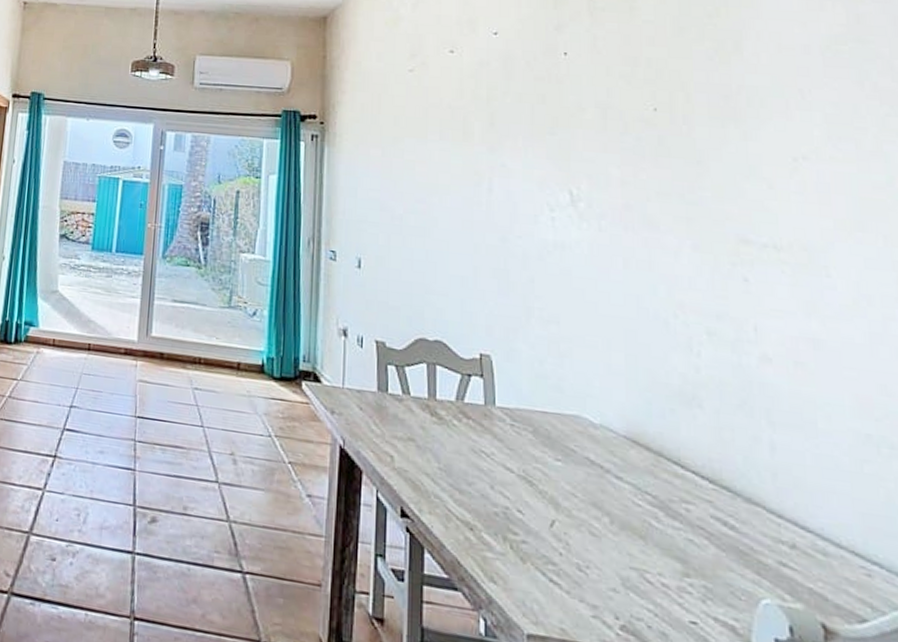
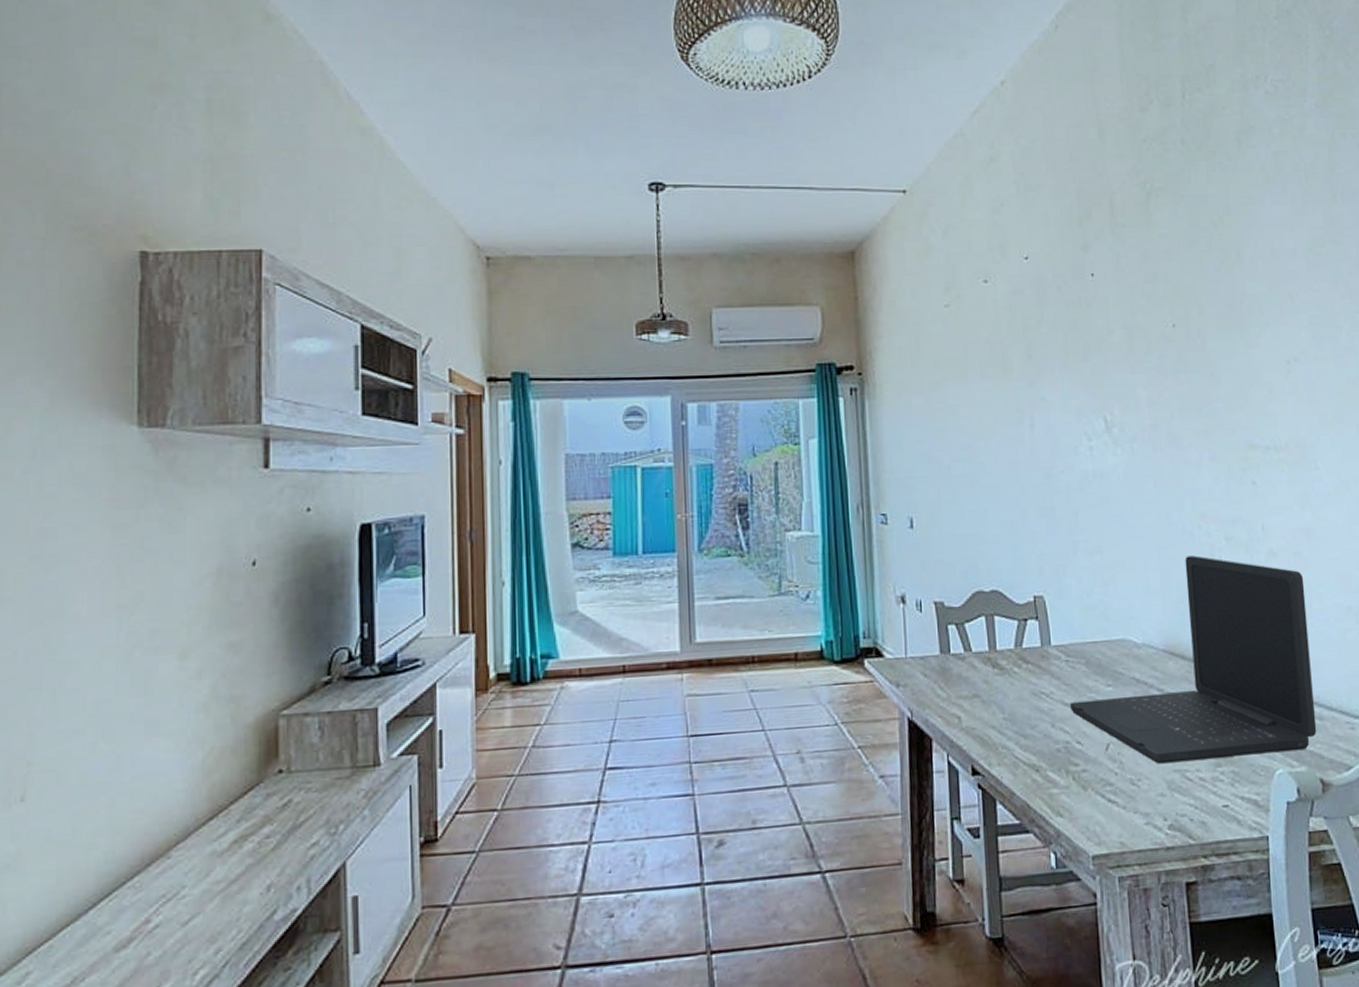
laptop: none [513,343,819,584] -> present [1070,555,1317,764]

